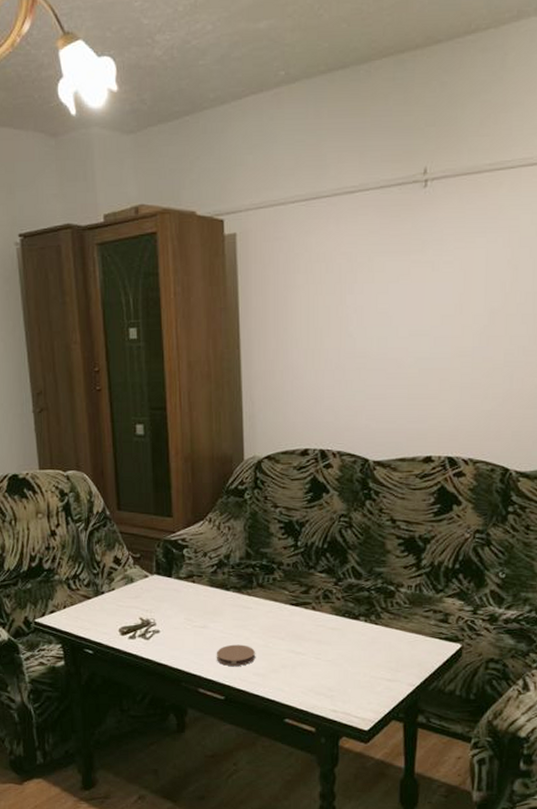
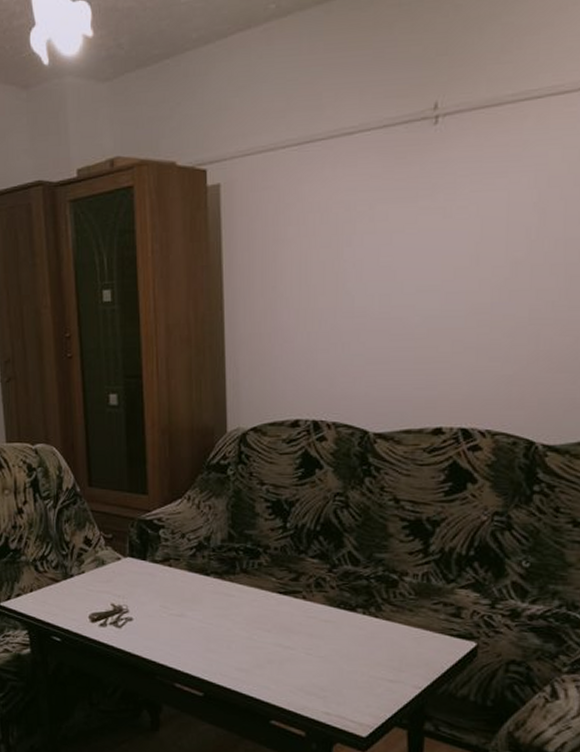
coaster: present [216,644,255,666] -> none [194,635,238,660]

